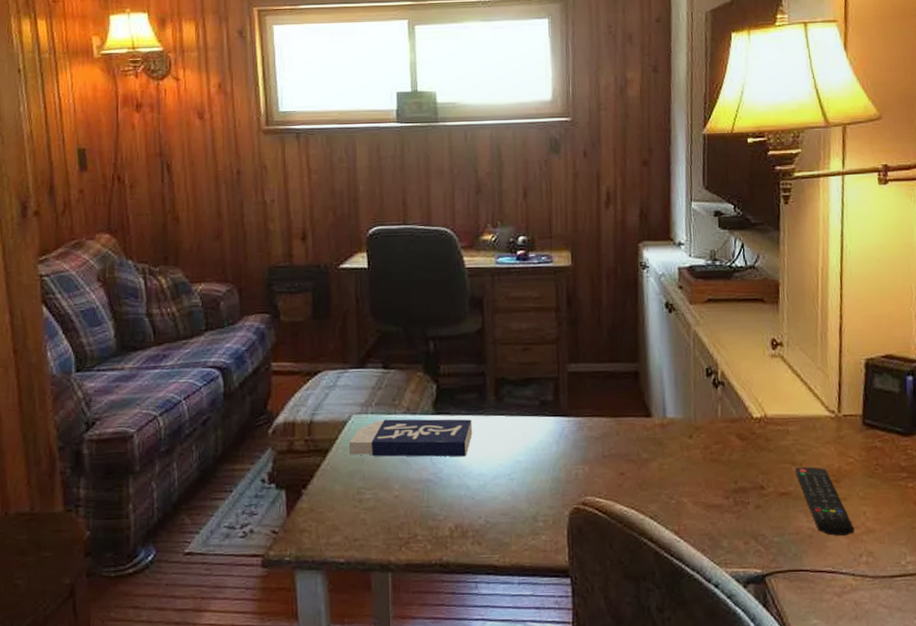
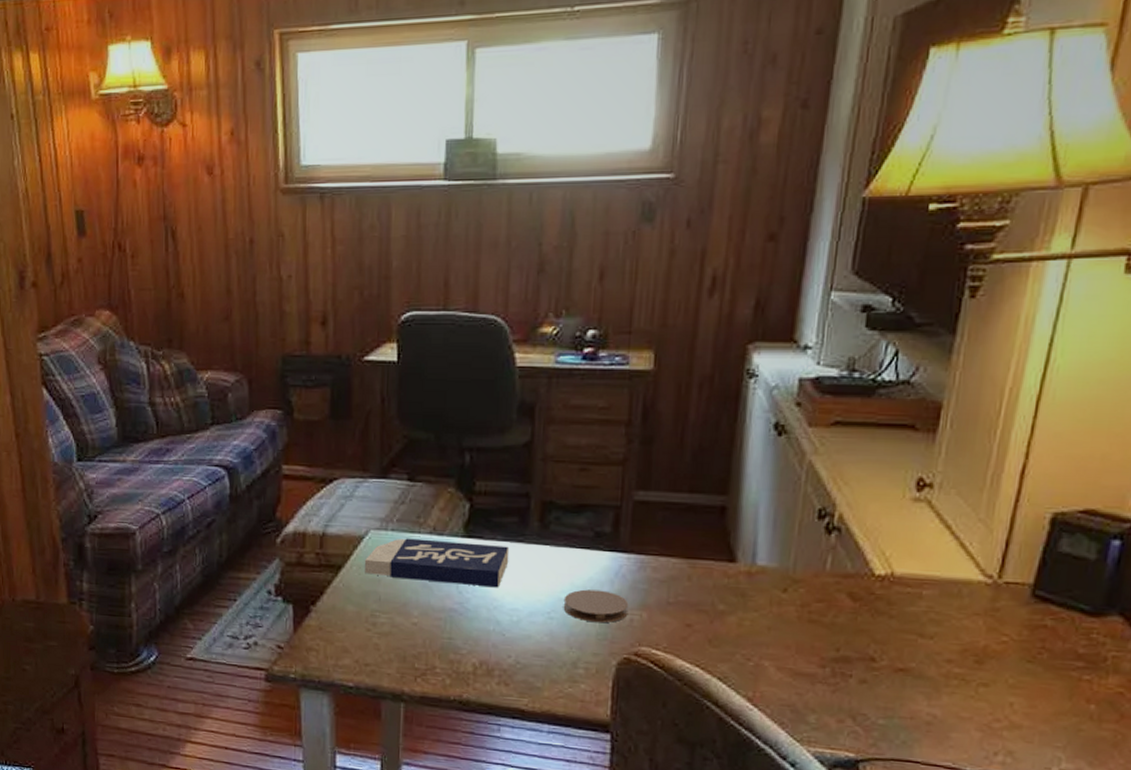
coaster: none [520,450,574,480] -> present [563,589,629,623]
remote control: present [795,466,855,536] -> none [922,639,993,728]

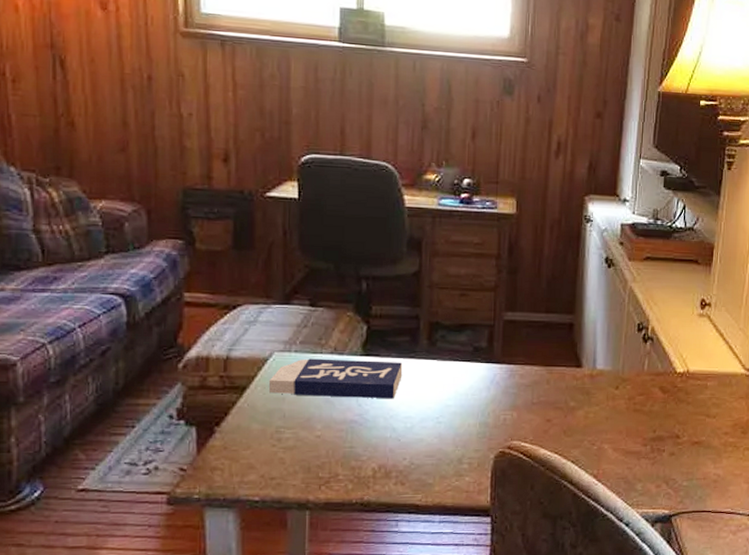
coaster: present [563,589,629,623] -> none [449,396,502,424]

